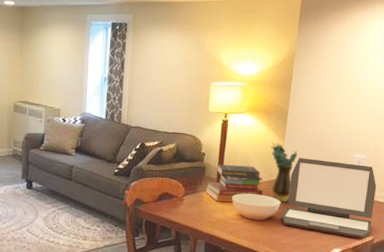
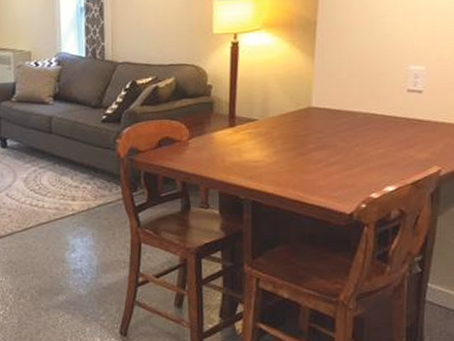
books: present [206,165,263,202] -> none [216,95,289,142]
bowl: present [231,193,281,220] -> none [249,128,314,160]
vase: present [271,141,298,203] -> none [297,62,332,136]
laptop: present [281,158,377,240] -> none [315,78,442,173]

